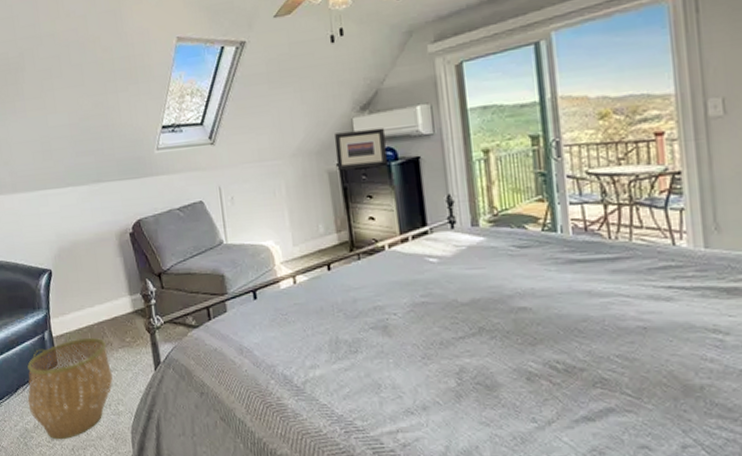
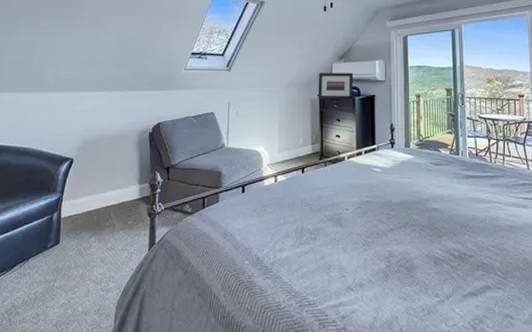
basket: present [27,337,113,439] -> none [21,219,109,315]

